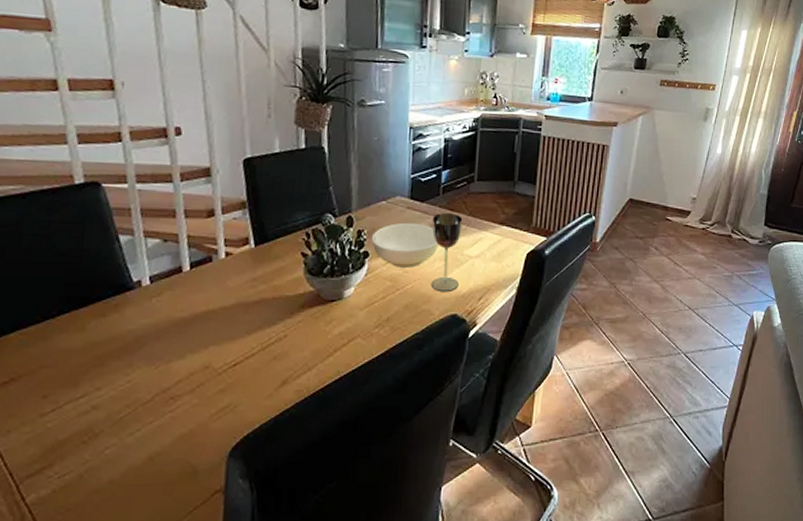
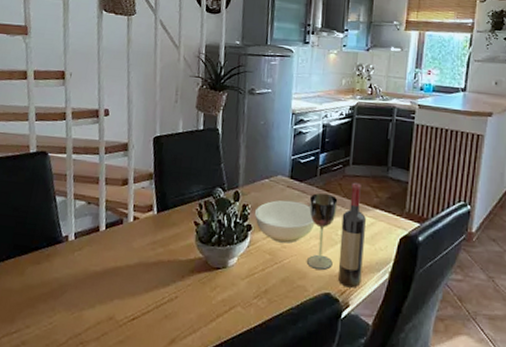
wine bottle: none [464,199,492,307] -> present [337,182,366,288]

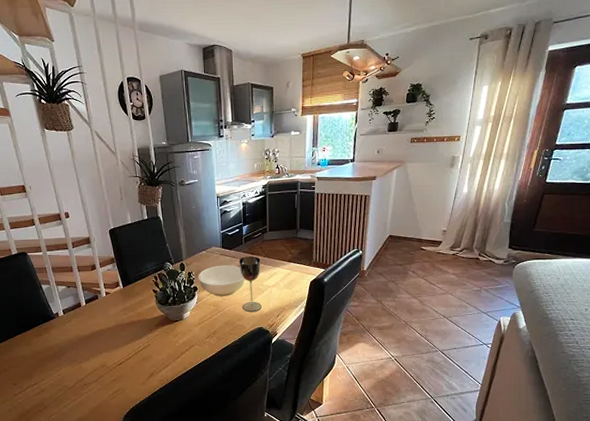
wine bottle: present [337,182,366,288] -> none [265,244,284,322]

